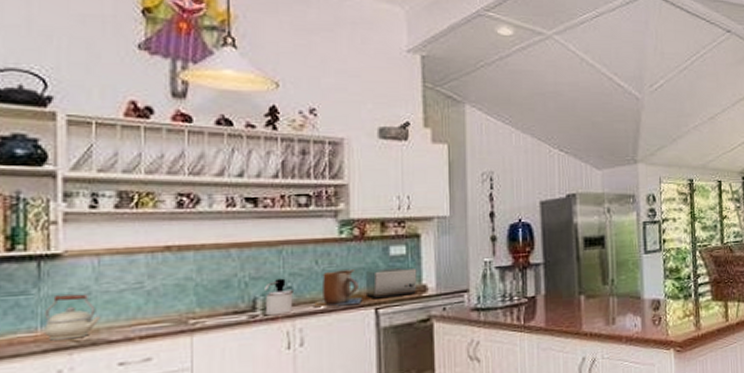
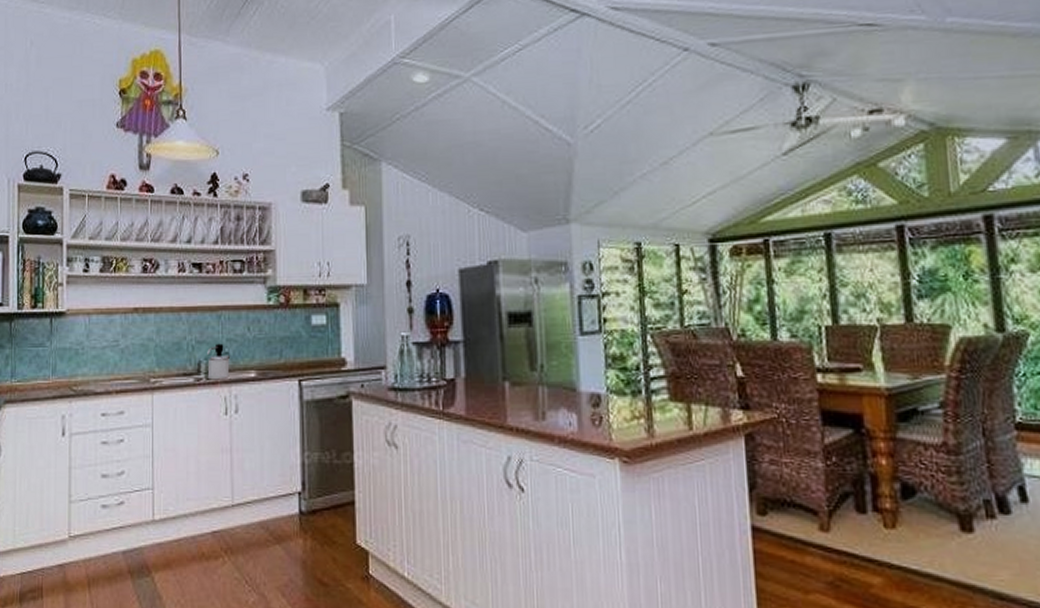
kettle: present [42,294,102,341] -> none [53,348,91,388]
ceramic jug: present [312,269,362,308] -> none [245,338,287,375]
toaster: present [365,267,417,299] -> none [290,339,337,370]

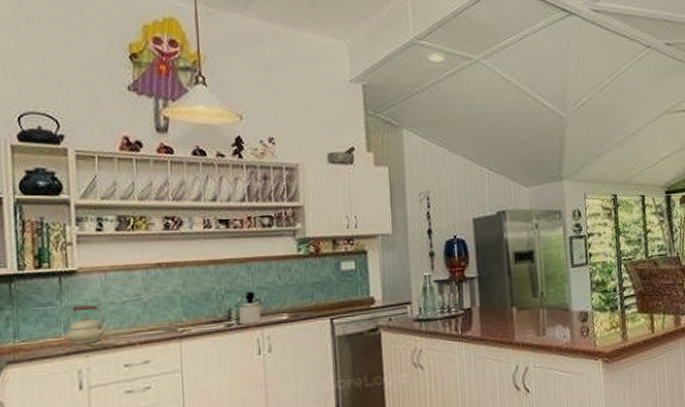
kettle: none [53,348,91,388] -> present [65,305,110,345]

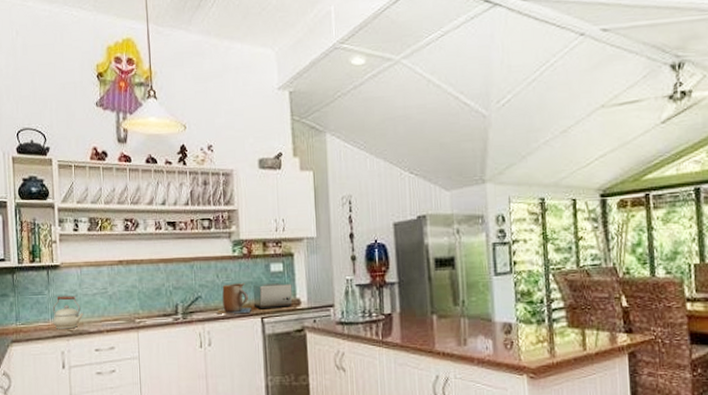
soap dispenser: present [238,291,262,325] -> none [183,289,203,319]
ceramic jug: none [277,283,319,318] -> present [216,283,251,315]
toaster: none [321,281,366,310] -> present [253,283,293,310]

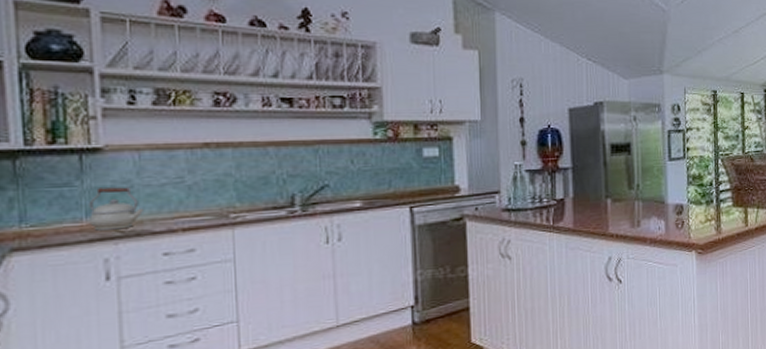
ceramic jug: present [216,283,251,315] -> none [349,169,397,205]
toaster: present [253,283,293,310] -> none [399,169,450,198]

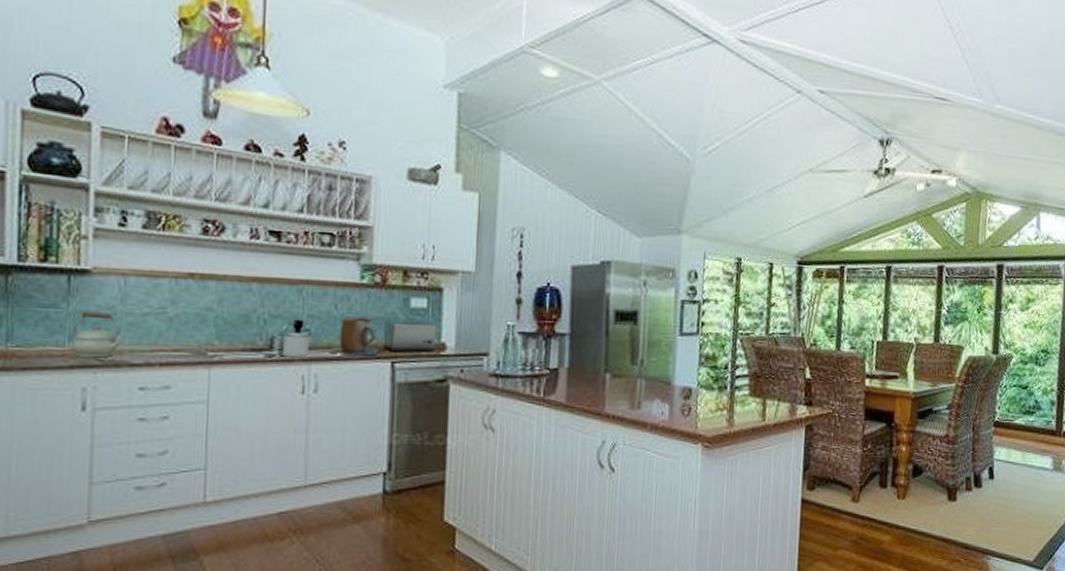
soap dispenser: none [302,176,331,212] -> present [281,319,311,358]
ceramic jug: none [349,169,397,205] -> present [329,317,379,356]
toaster: none [399,169,450,198] -> present [382,320,437,353]

